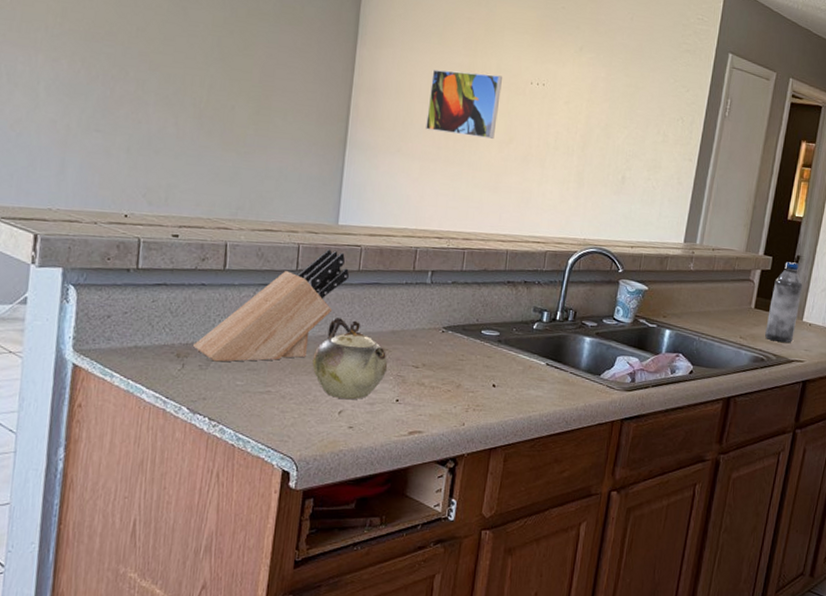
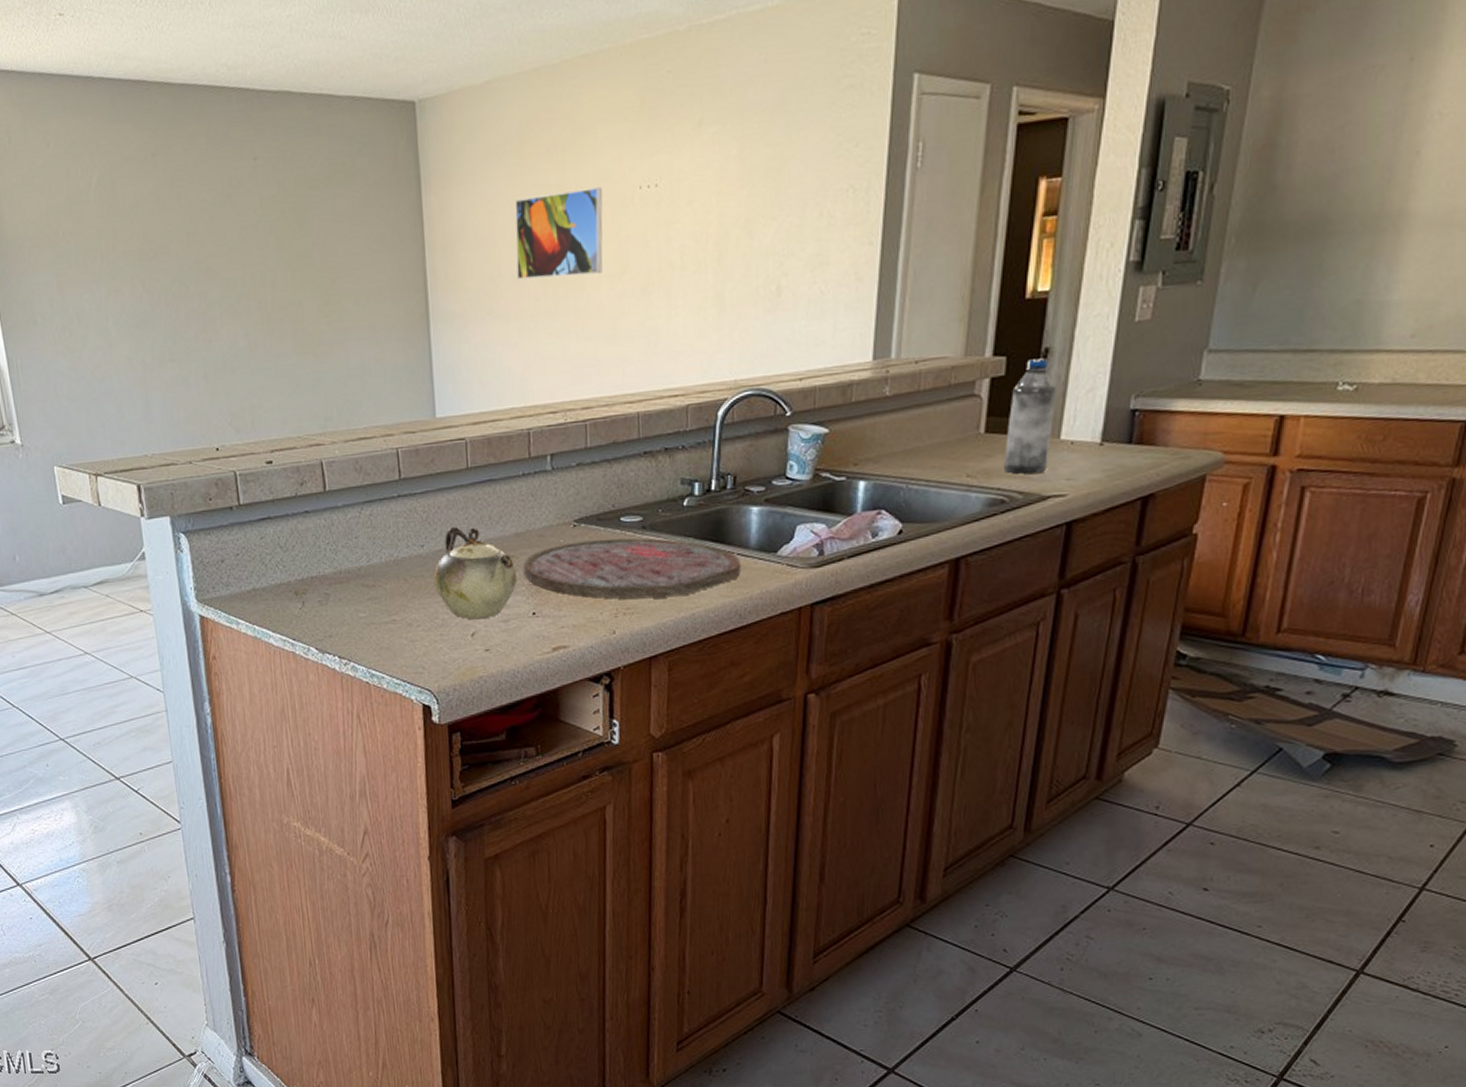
knife block: present [193,249,349,362] -> none [309,449,457,595]
cutting board: none [393,345,572,401] -> present [523,538,740,600]

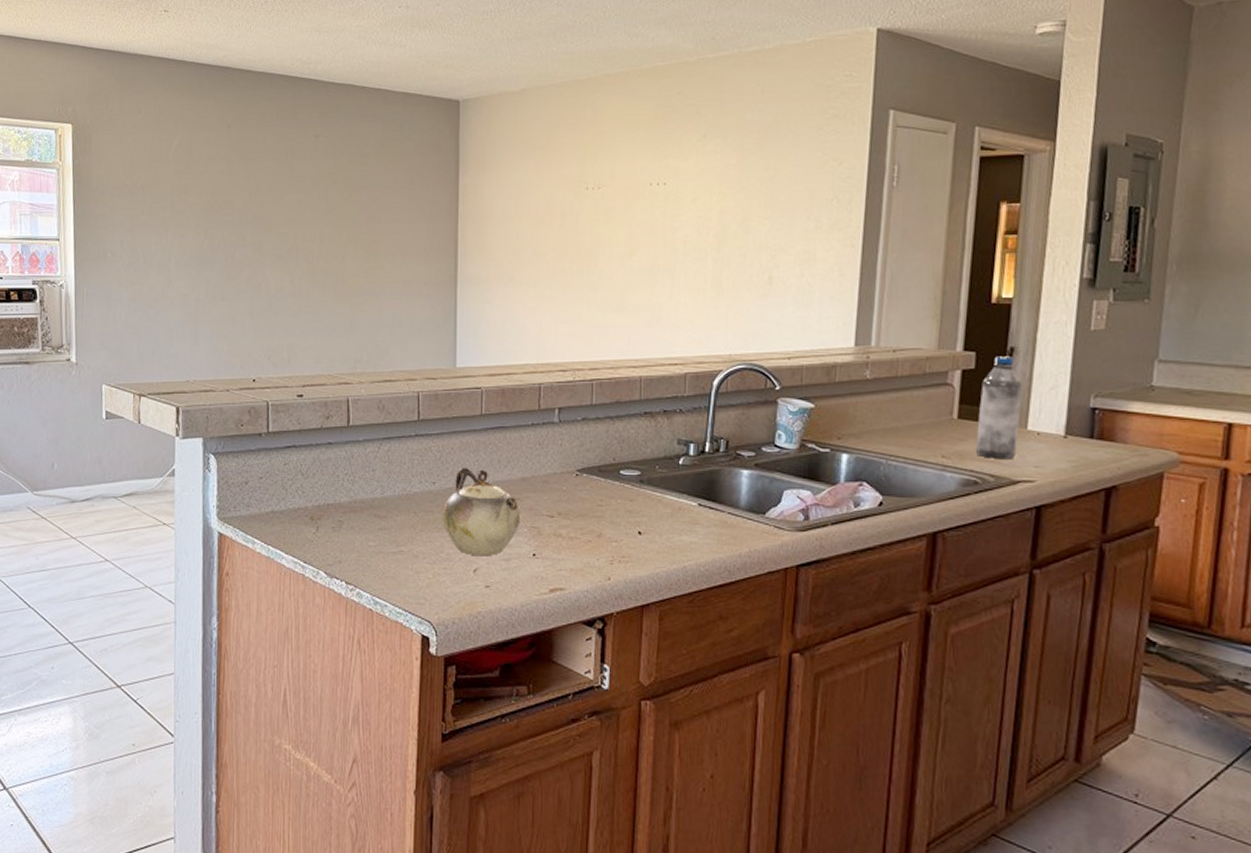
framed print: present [514,187,603,280] -> none [538,181,617,254]
cutting board: present [523,538,740,600] -> none [527,489,730,549]

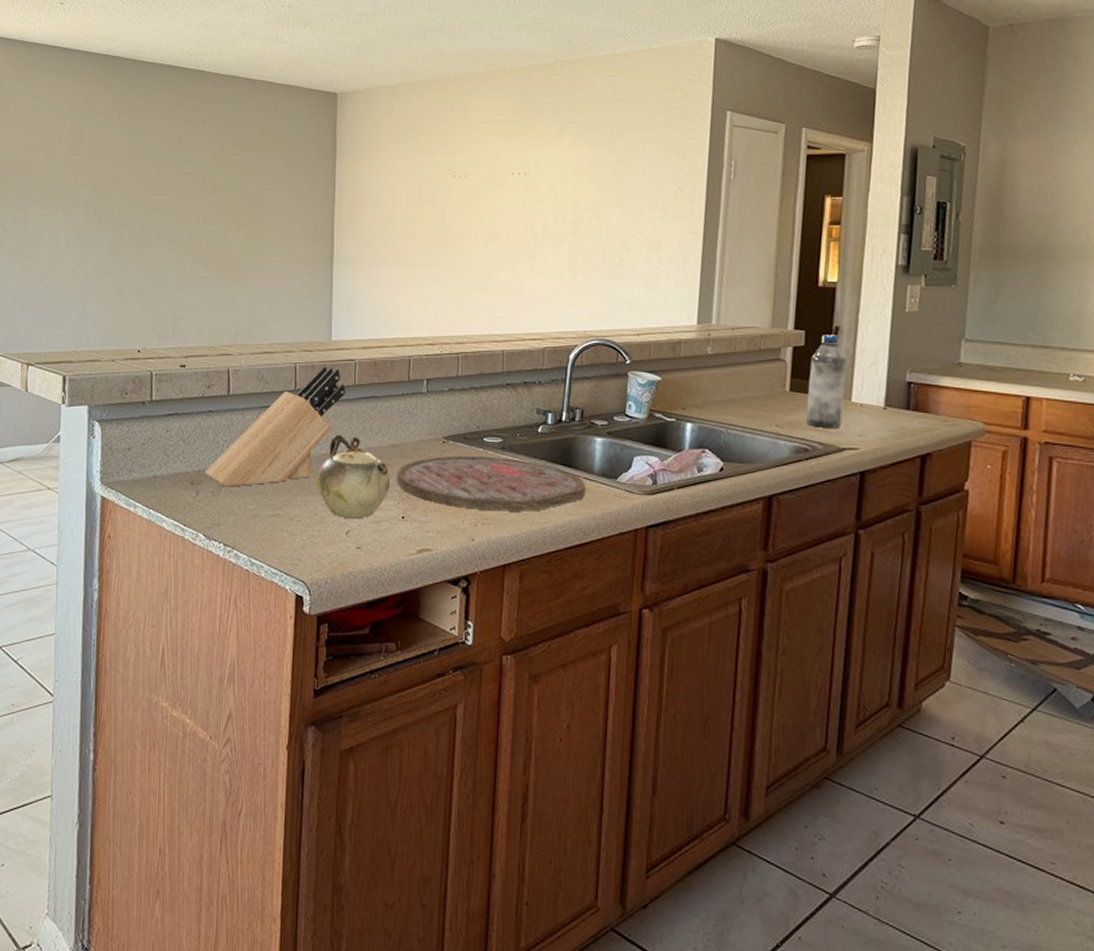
knife block: none [325,395,471,523] -> present [205,366,345,487]
cutting board: none [527,489,730,549] -> present [396,455,585,512]

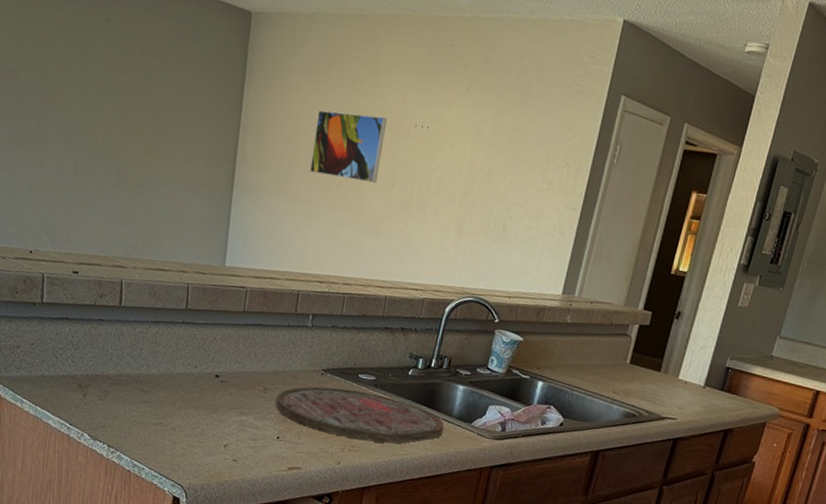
knife block: present [205,366,345,487] -> none [93,290,235,395]
teapot: present [317,434,391,519] -> none [200,355,270,435]
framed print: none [409,170,482,236] -> present [310,110,387,183]
water bottle: present [806,335,847,429] -> none [638,317,682,400]

